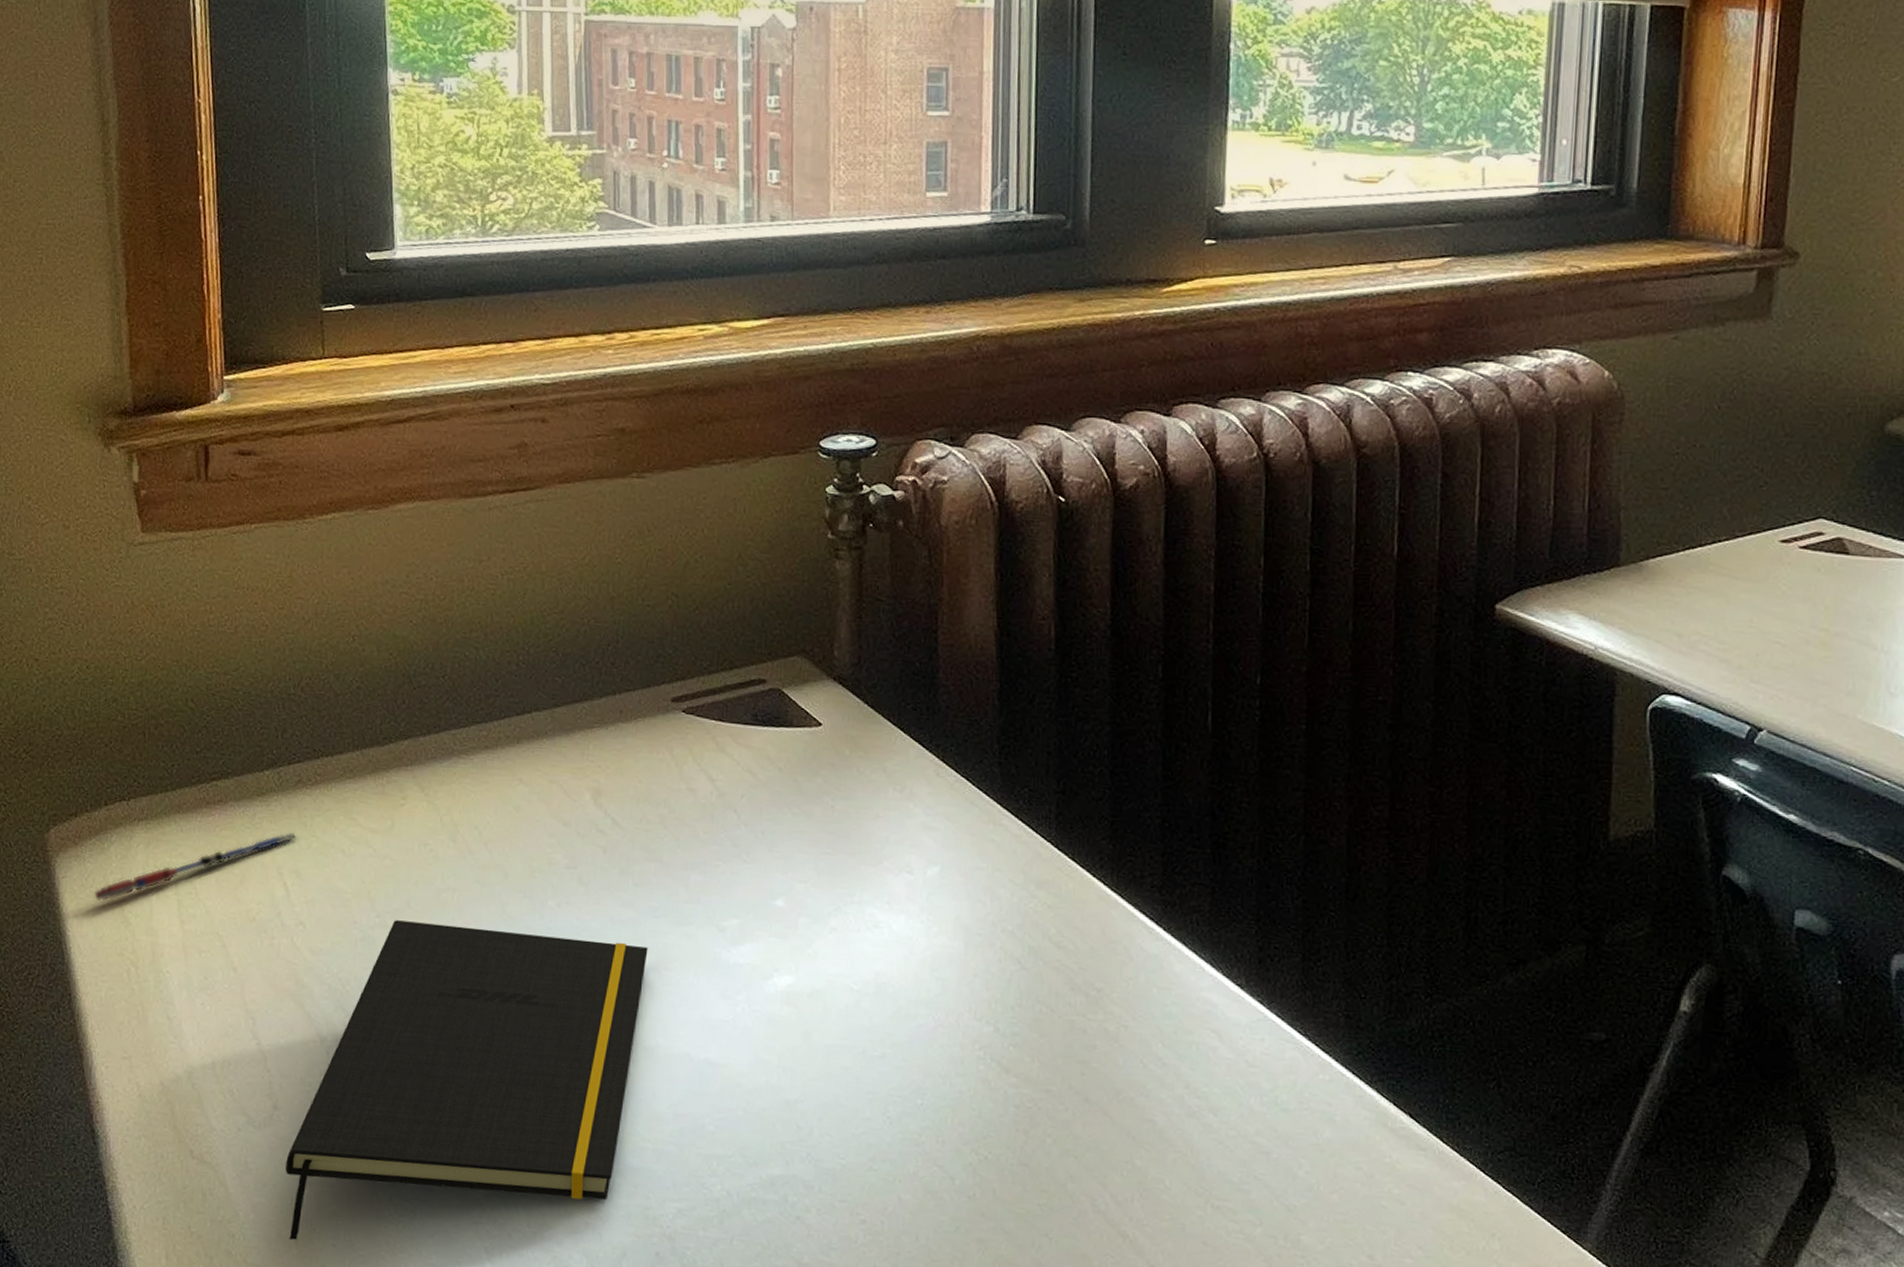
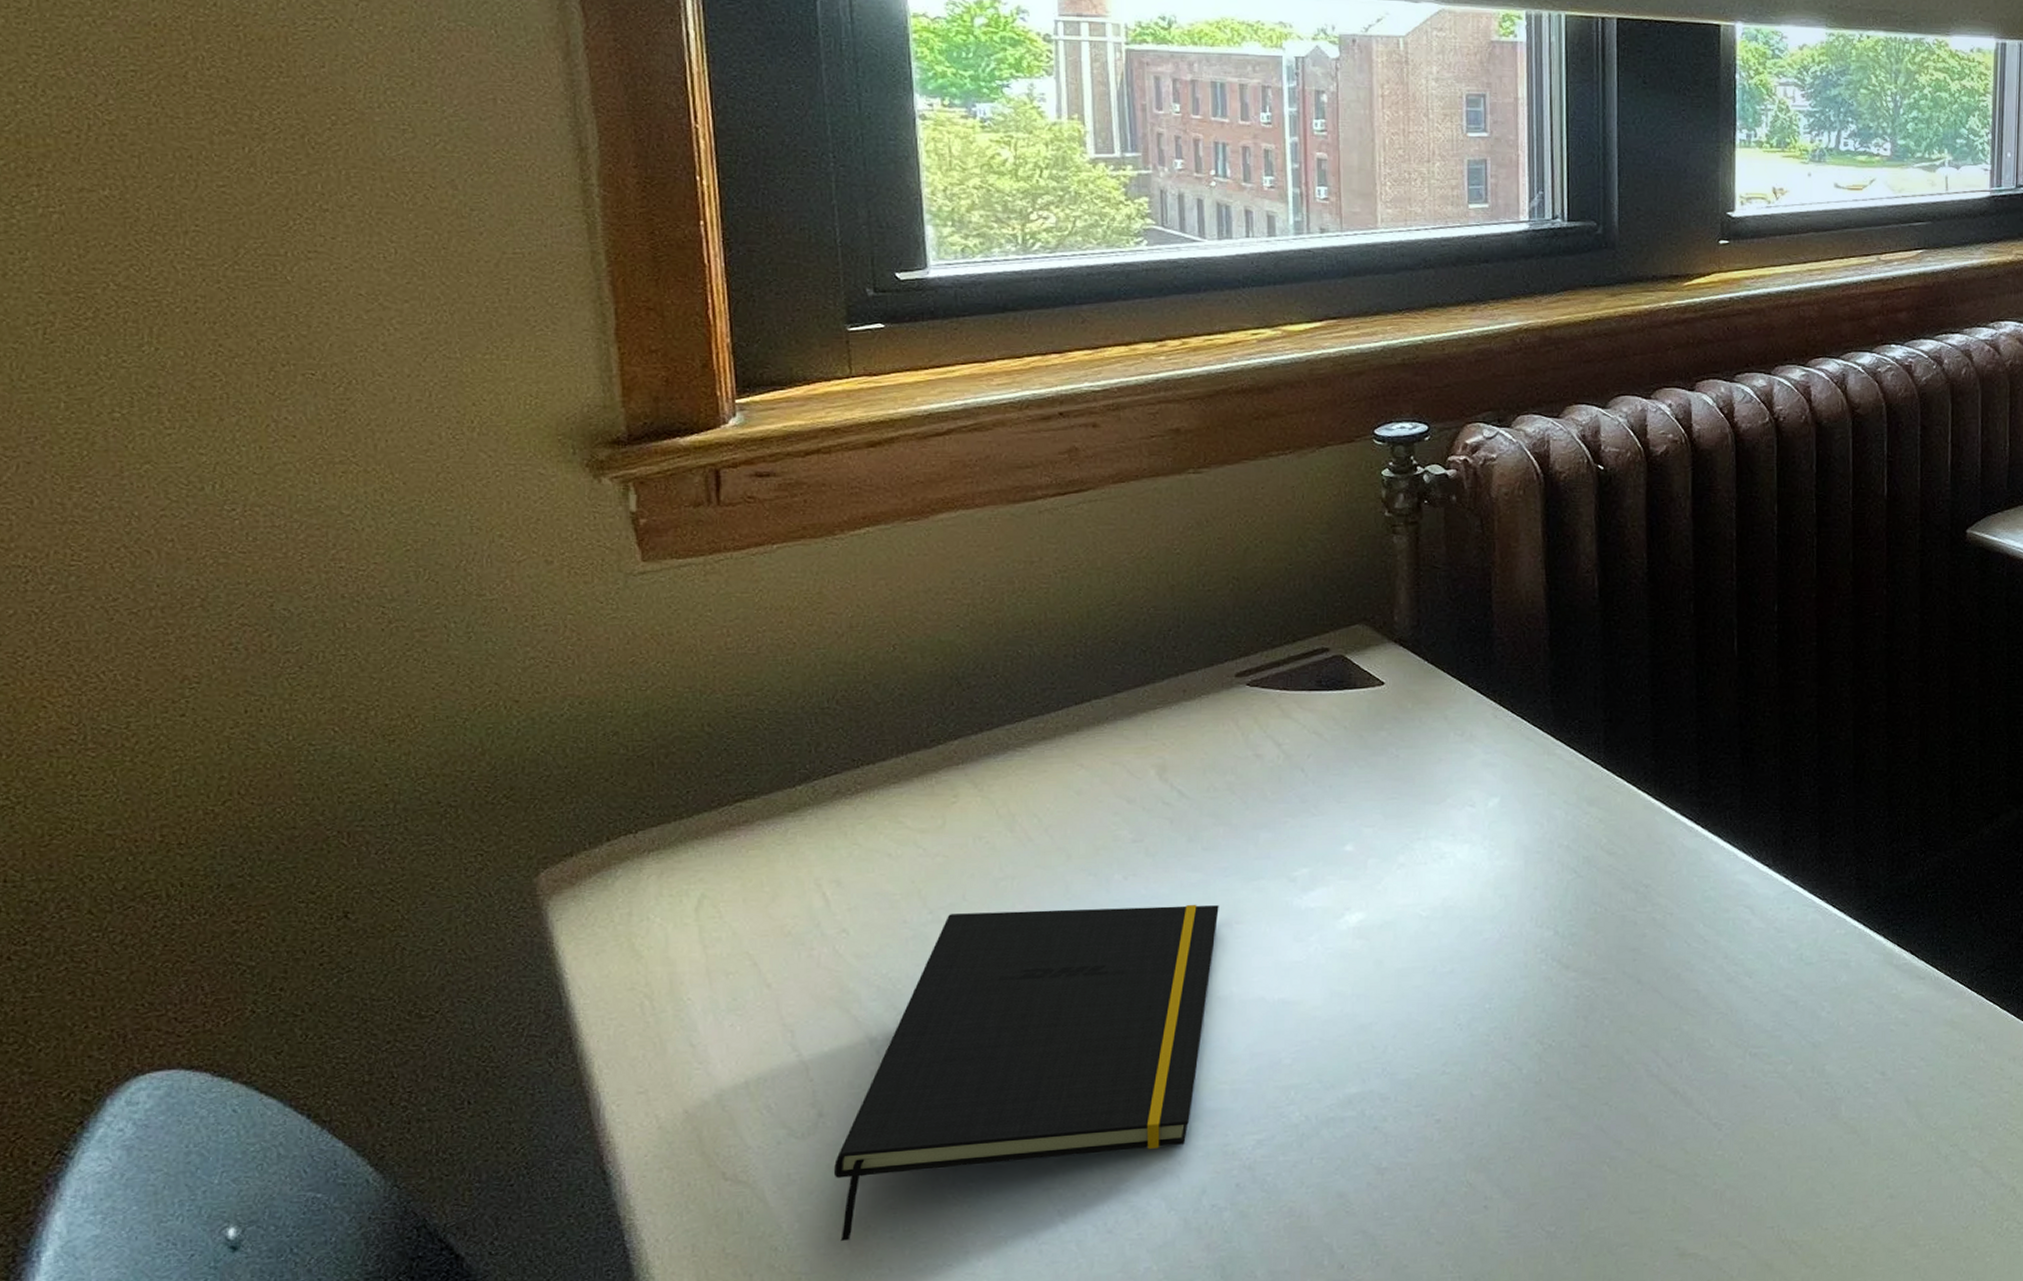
pen: present [94,832,296,902] -> none [596,843,835,939]

